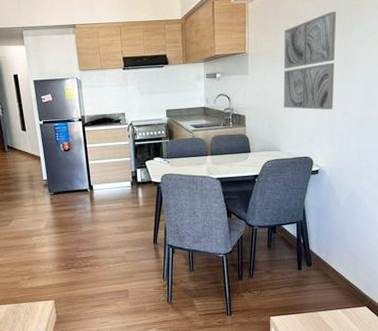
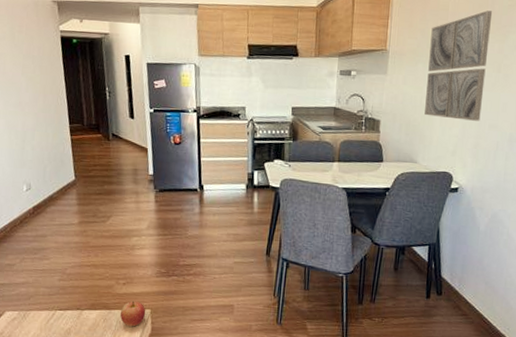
apple: none [27,293,50,317] -> present [119,300,146,327]

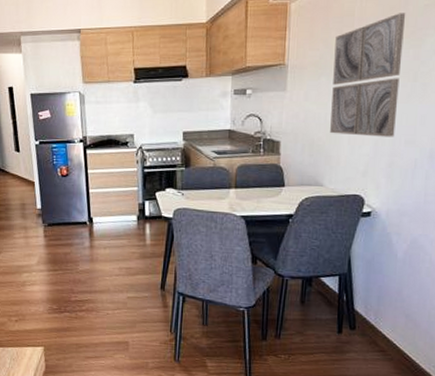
apple: present [119,300,146,327] -> none [13,338,39,365]

